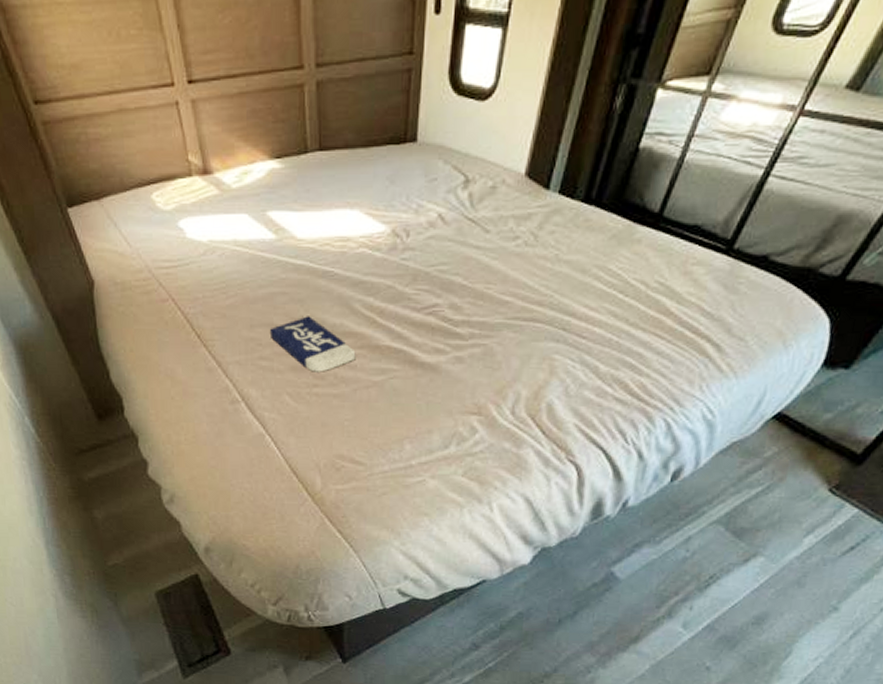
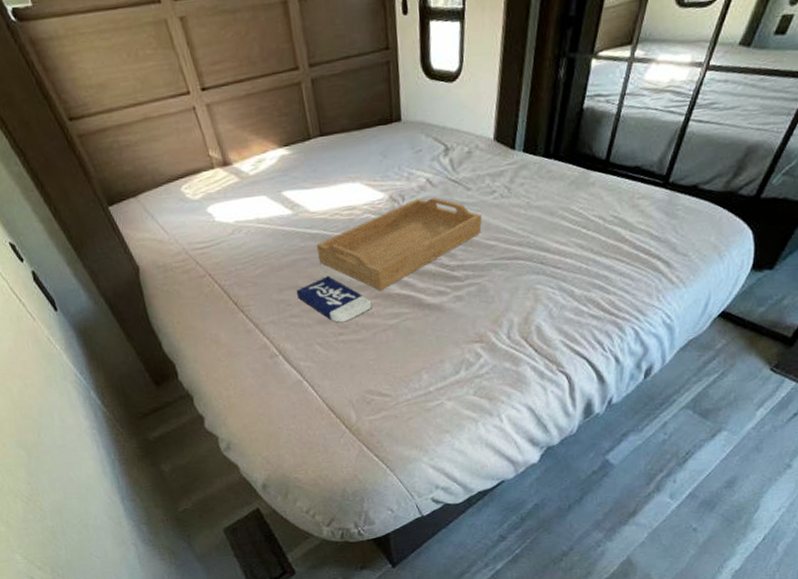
serving tray: none [299,236,500,341] -> present [316,197,483,291]

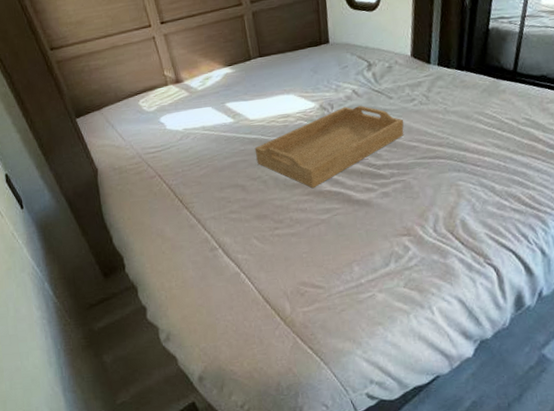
book: present [296,276,372,323] -> none [236,175,305,218]

